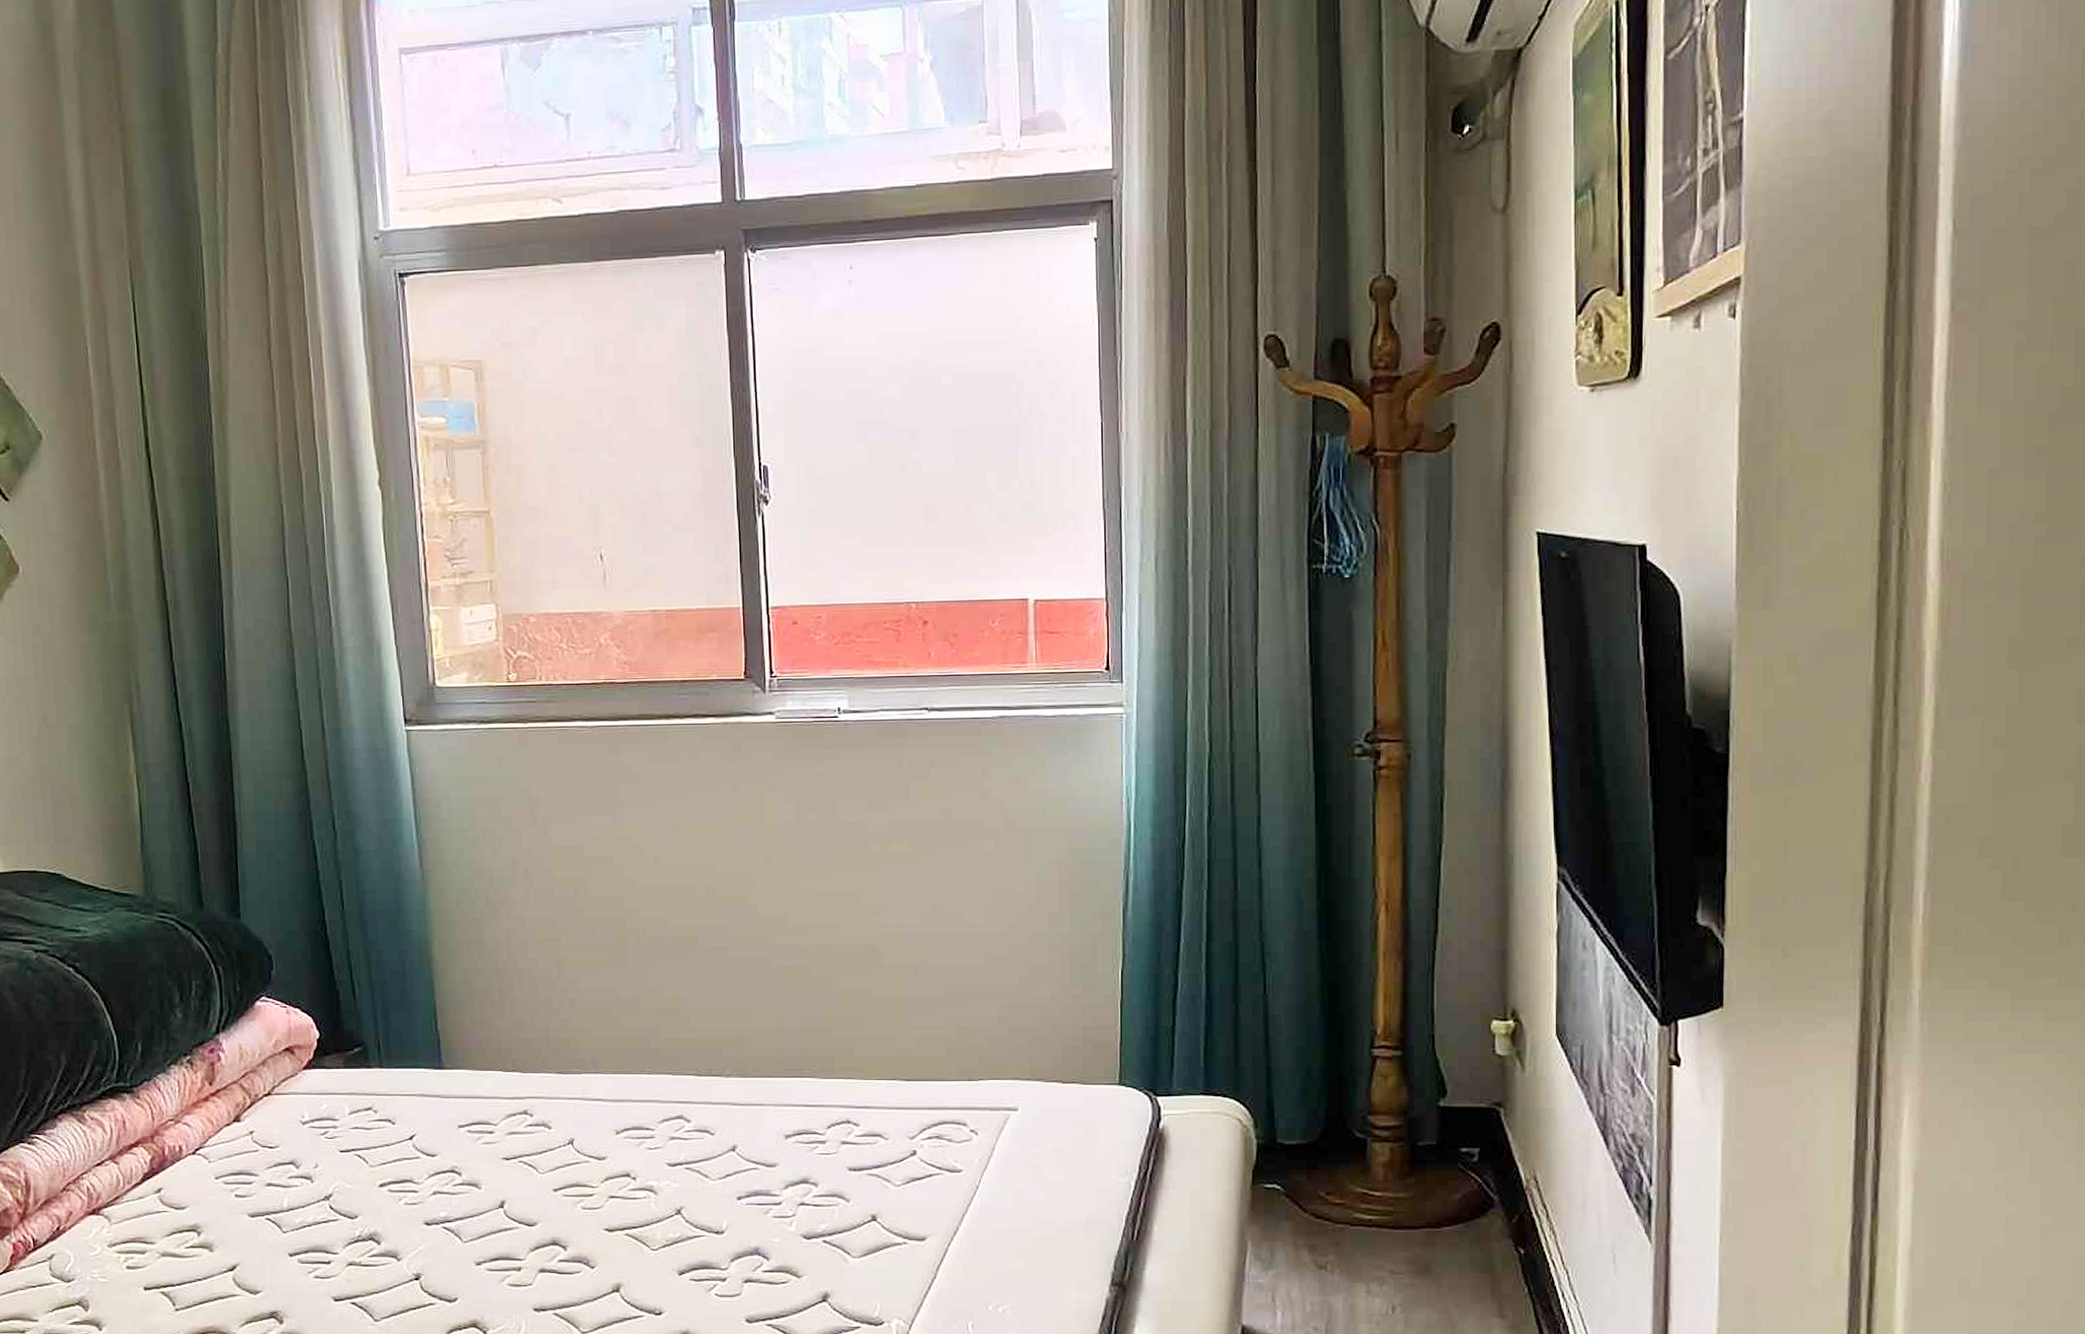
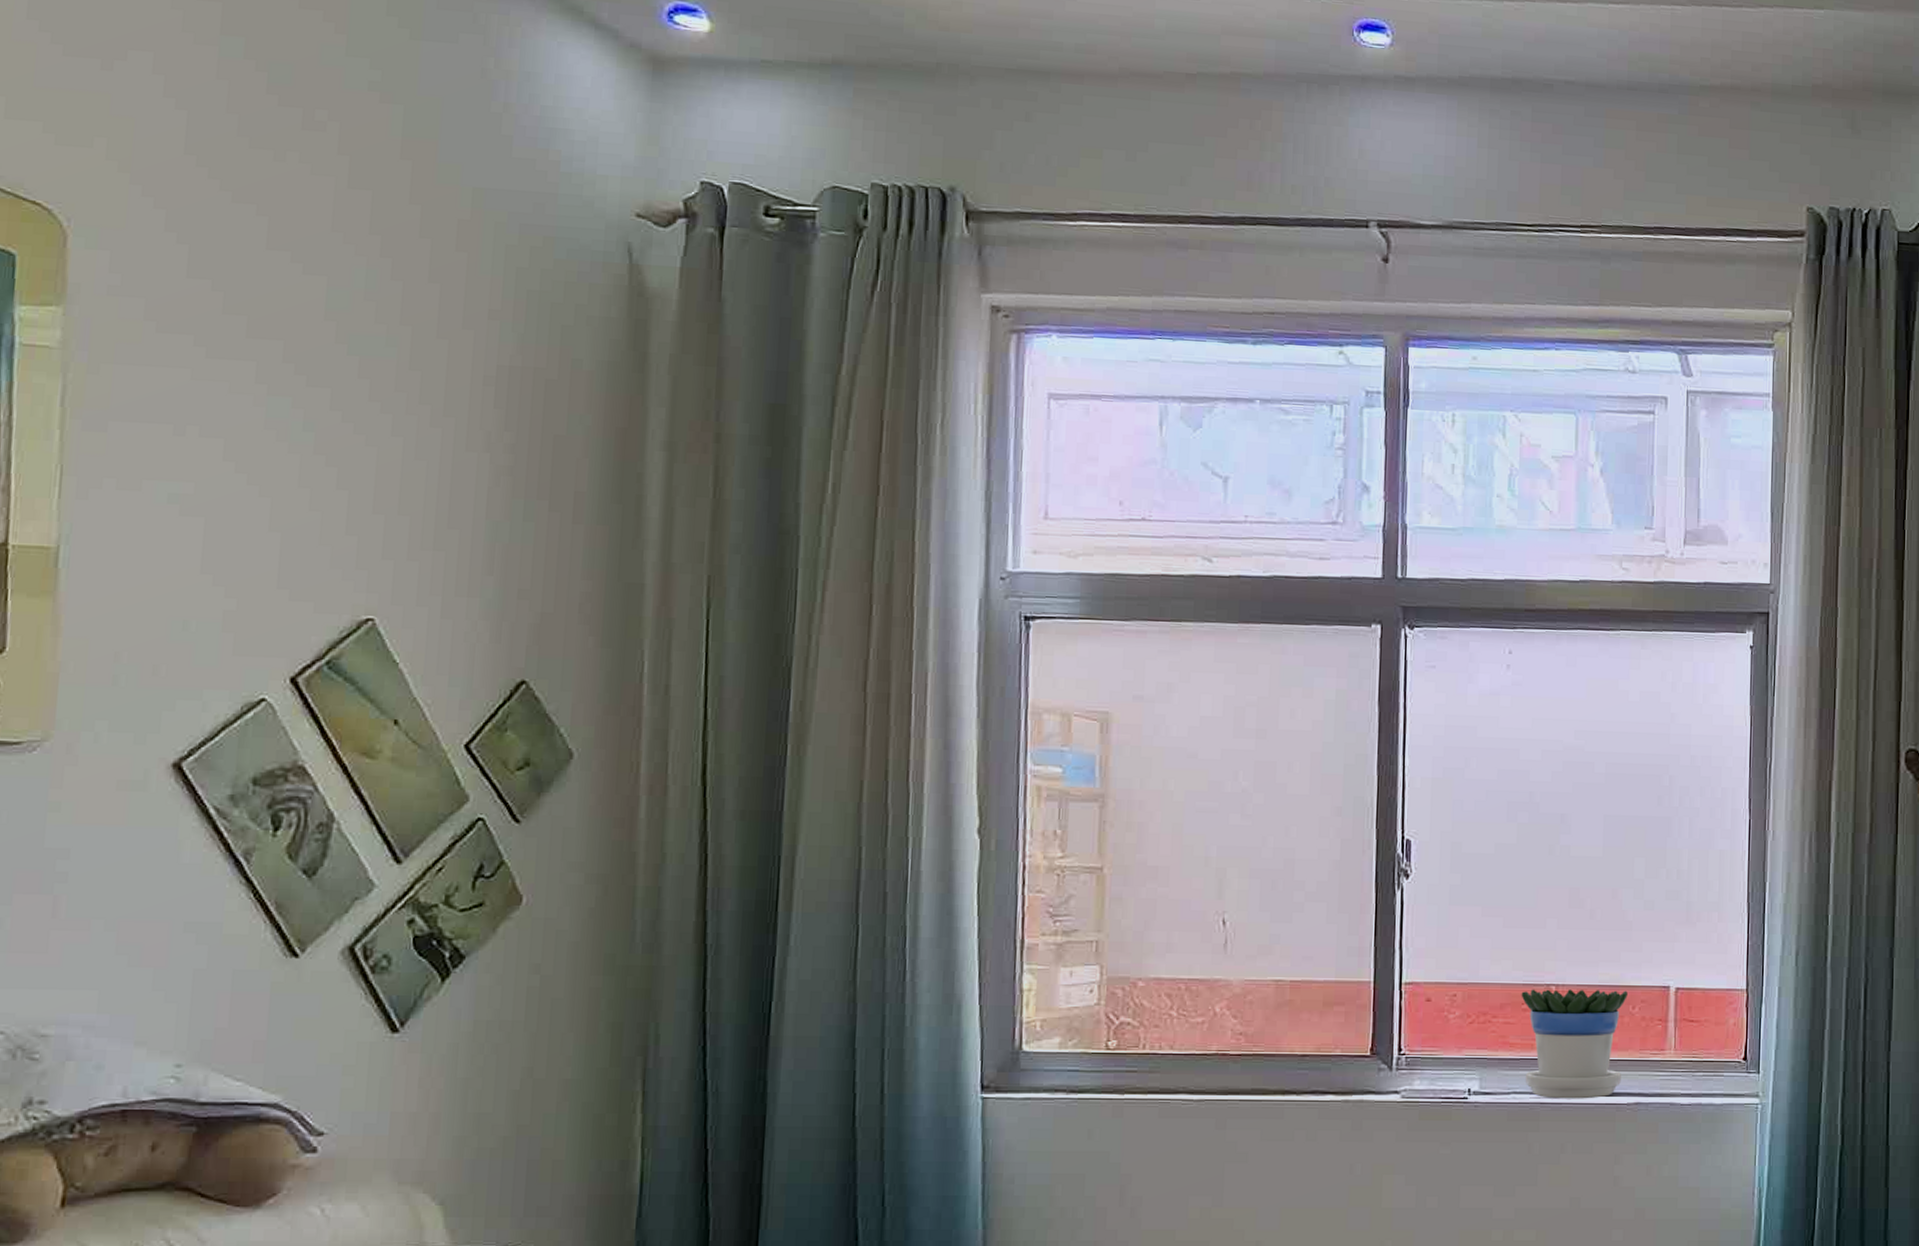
flowerpot: none [882,605,987,715] -> present [1521,989,1628,1099]

